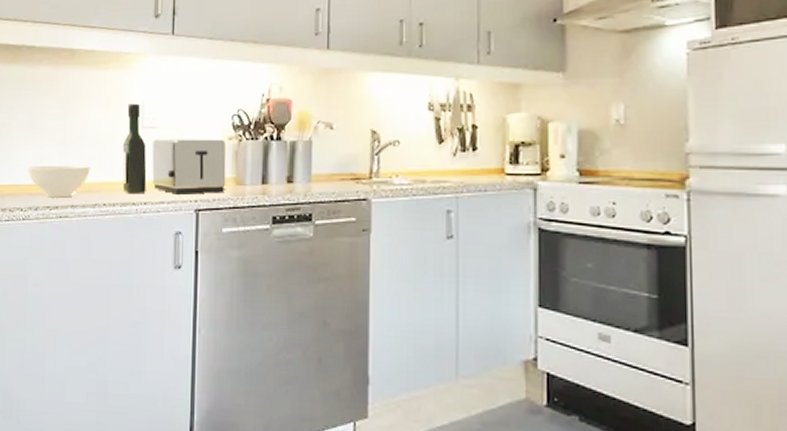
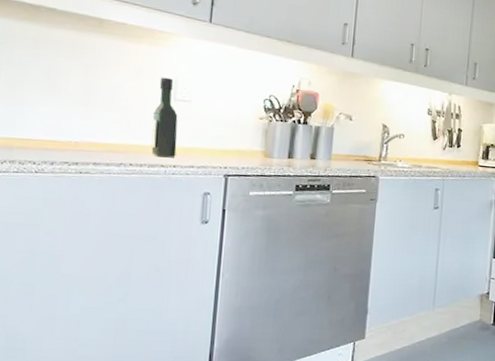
bowl: present [27,165,91,198] -> none [42,123,118,156]
toaster: present [152,139,226,194] -> none [182,112,257,163]

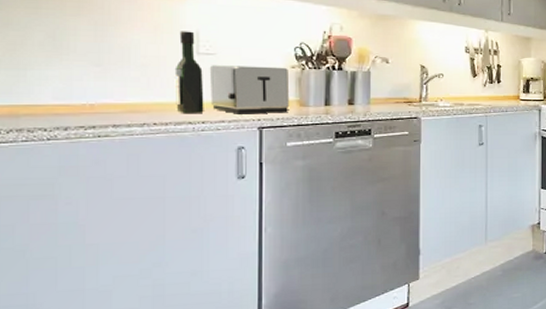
toaster: none [182,112,257,163] -> present [209,65,290,114]

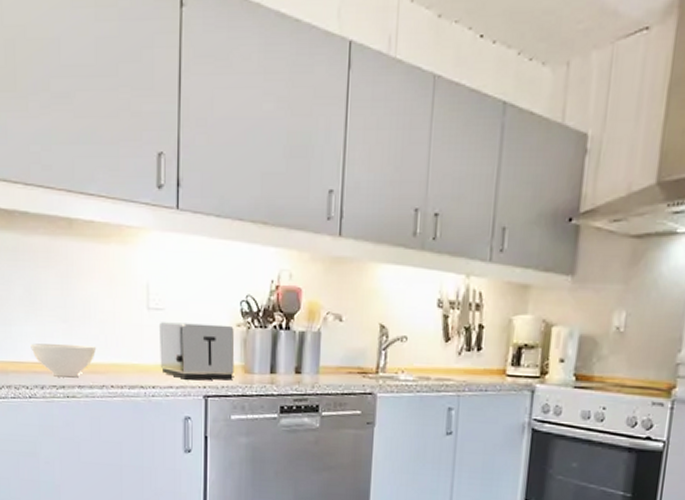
bowl: none [50,86,137,118] -> present [29,343,97,378]
bottle: present [174,31,204,114] -> none [128,282,154,378]

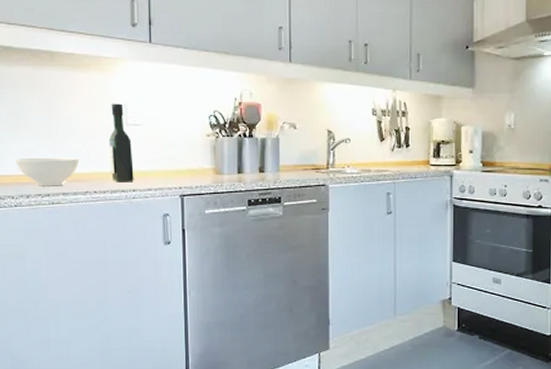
bottle: none [128,282,154,378] -> present [108,103,134,183]
toaster: present [158,322,235,381] -> none [136,135,206,183]

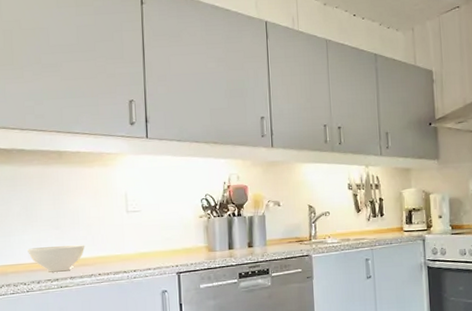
bottle: present [108,103,134,183] -> none [111,193,135,265]

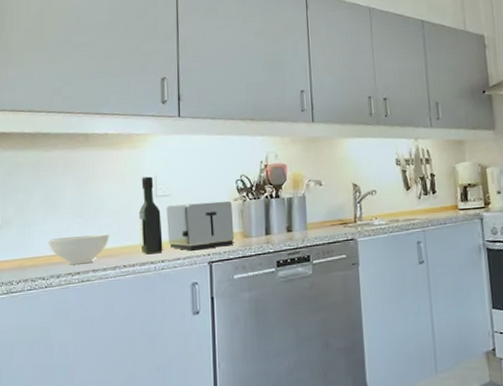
bottle: none [111,193,135,265] -> present [138,176,163,255]
toaster: none [136,217,200,262] -> present [166,201,235,251]

